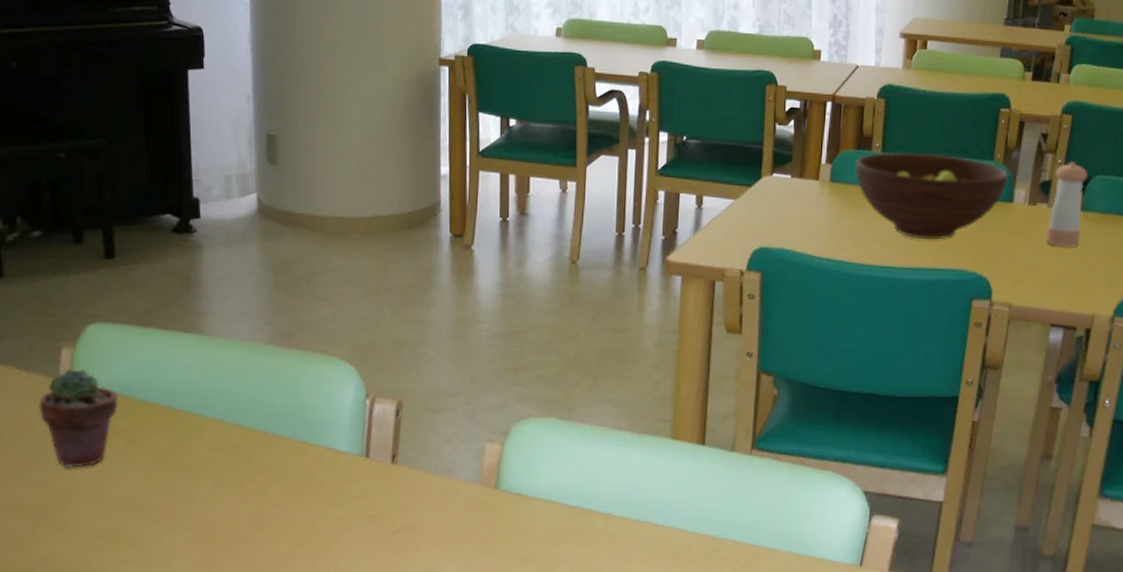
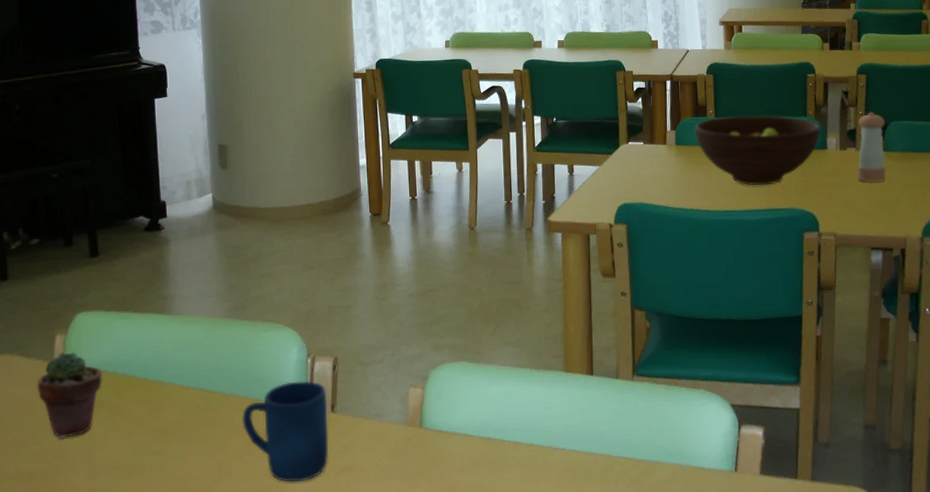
mug: none [284,424,387,539] -> present [241,381,329,482]

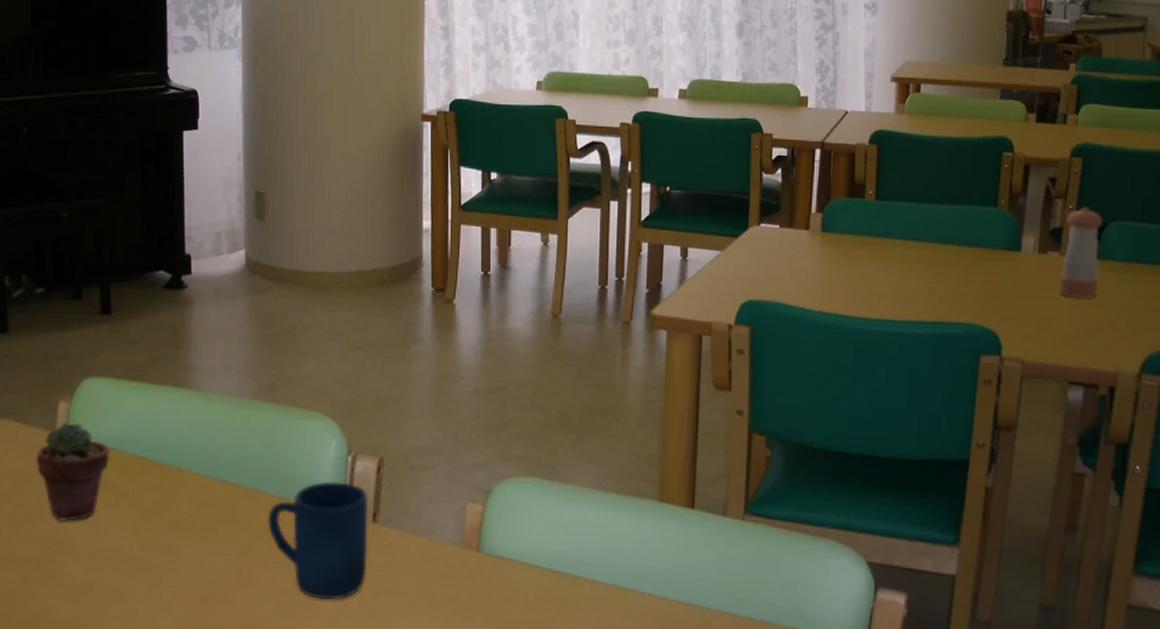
fruit bowl: present [695,115,821,186] -> none [847,200,1015,292]

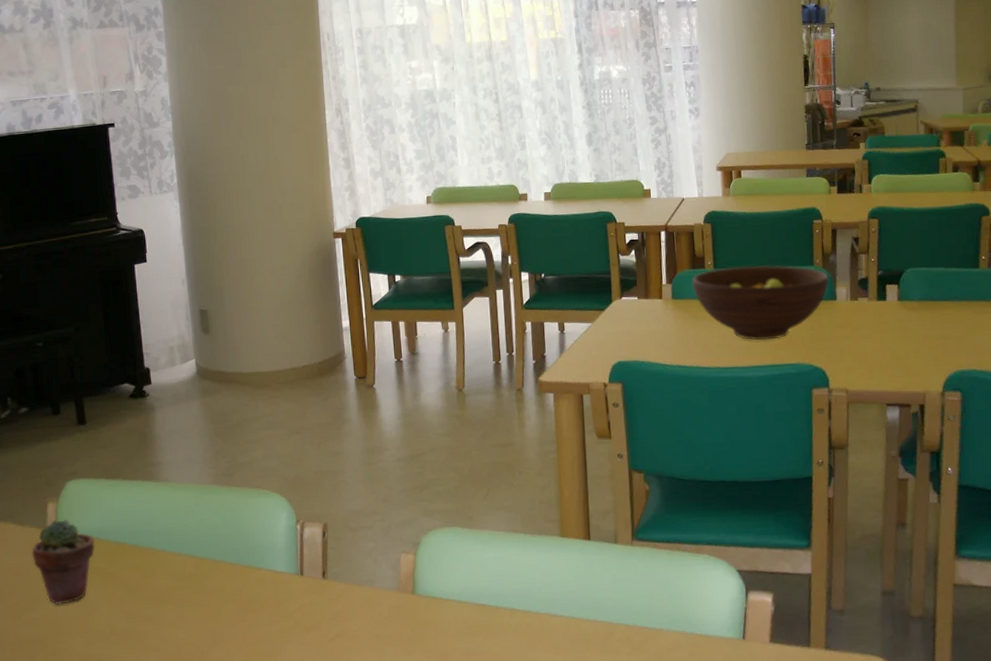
mug: present [267,481,369,601] -> none [233,547,322,649]
fruit bowl: none [847,200,1015,292] -> present [692,265,830,340]
pepper shaker: present [1059,207,1103,298] -> none [869,259,902,334]

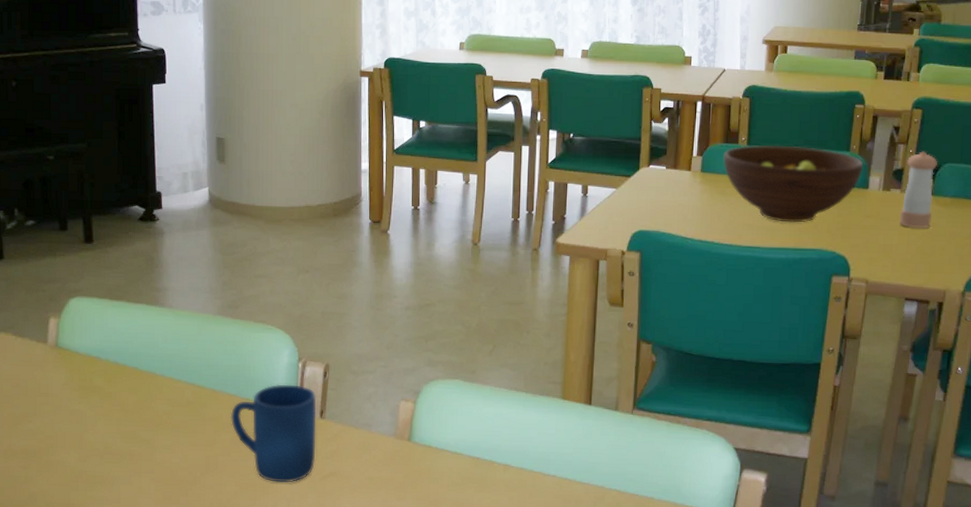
potted succulent: present [32,519,96,605] -> none [31,335,95,420]
mug: none [233,547,322,649] -> present [230,384,317,483]
pepper shaker: none [869,259,902,334] -> present [899,151,937,228]

